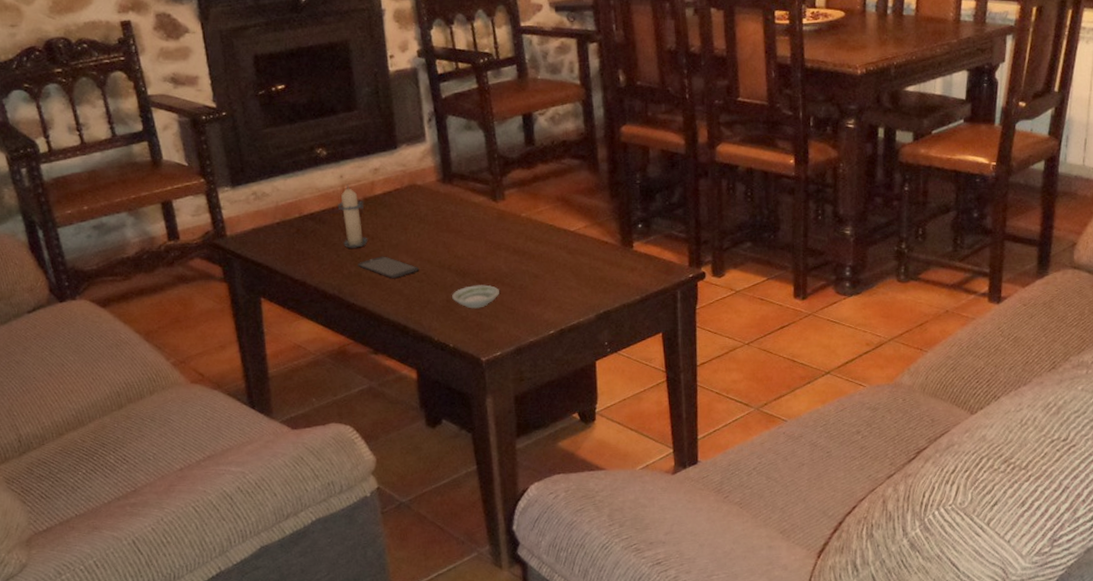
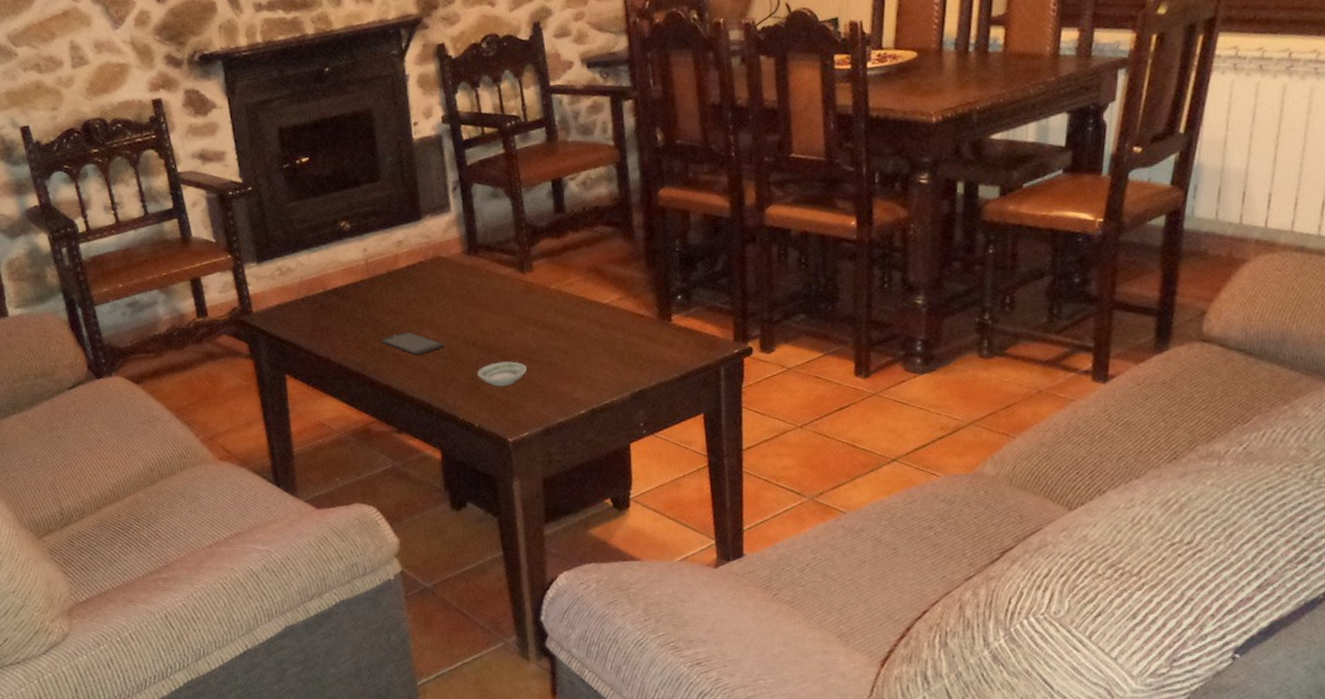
candle: present [337,184,368,248] -> none [361,258,392,324]

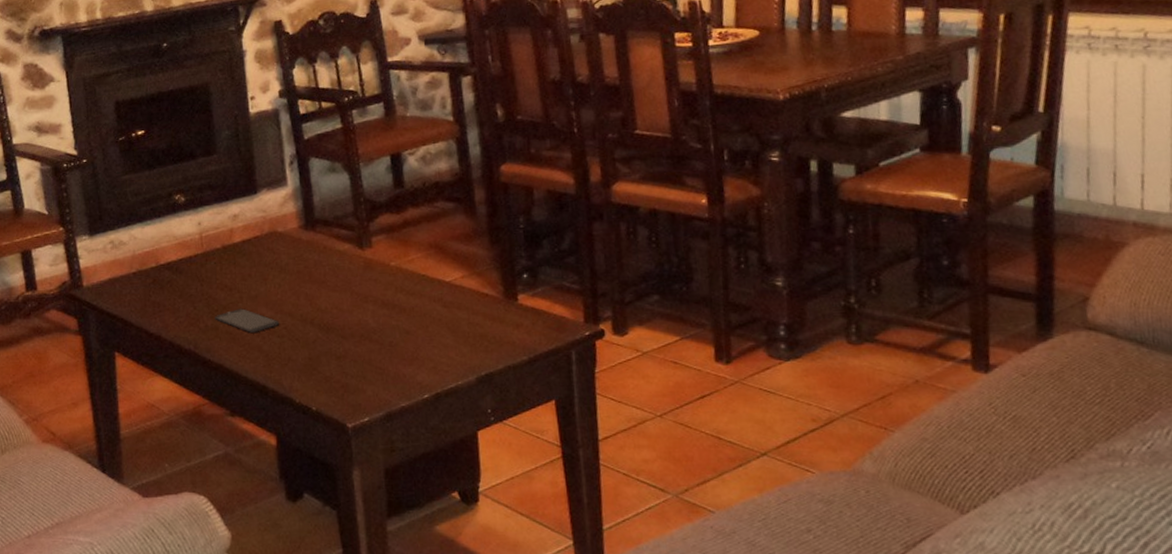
saucer: present [477,361,527,387] -> none [315,341,367,368]

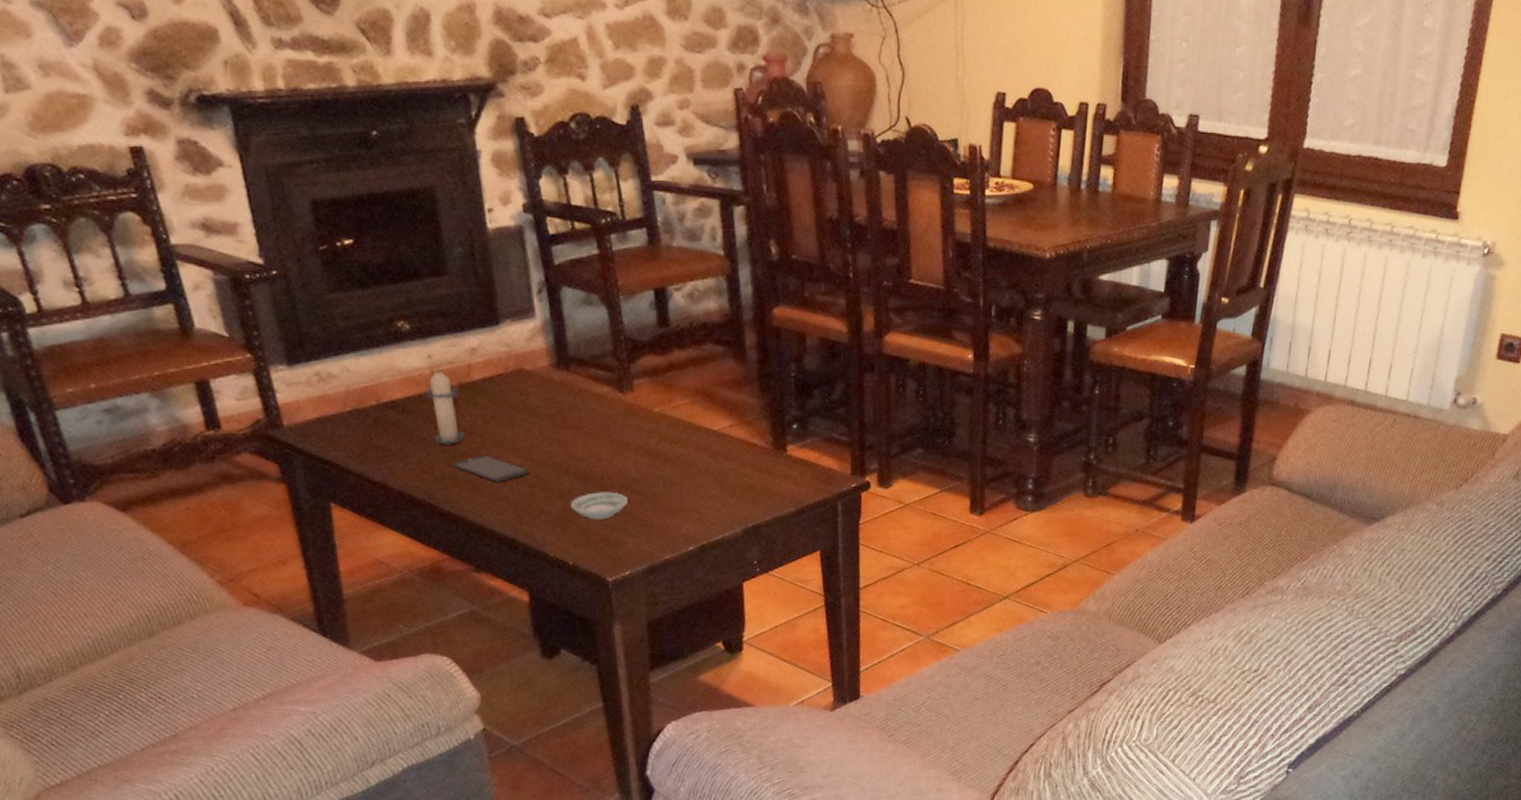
candle: none [195,232,226,300] -> present [425,366,465,445]
saucer: none [315,341,367,368] -> present [570,492,628,520]

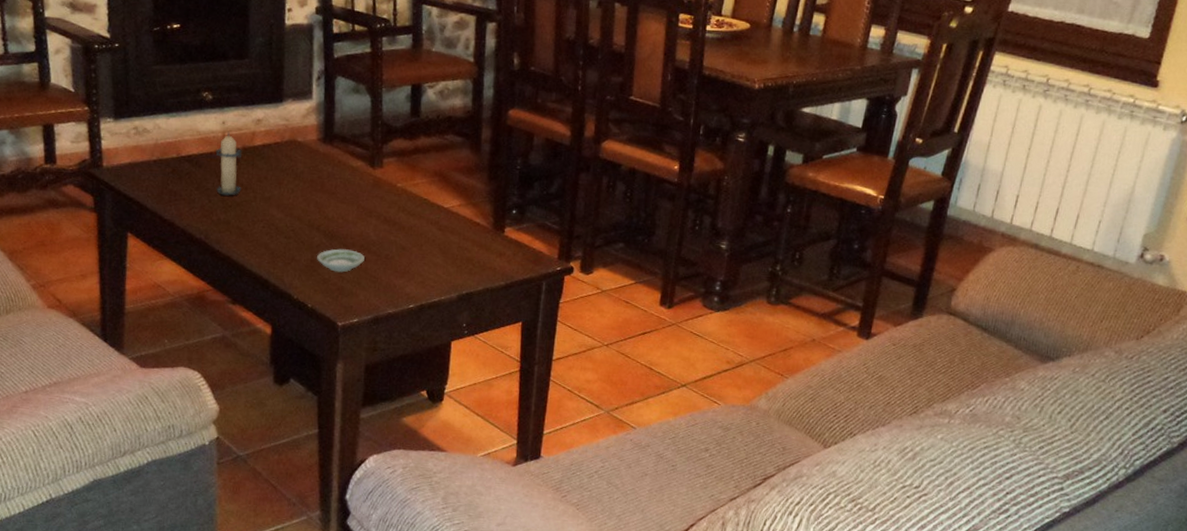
smartphone: present [453,455,530,482] -> none [228,207,289,231]

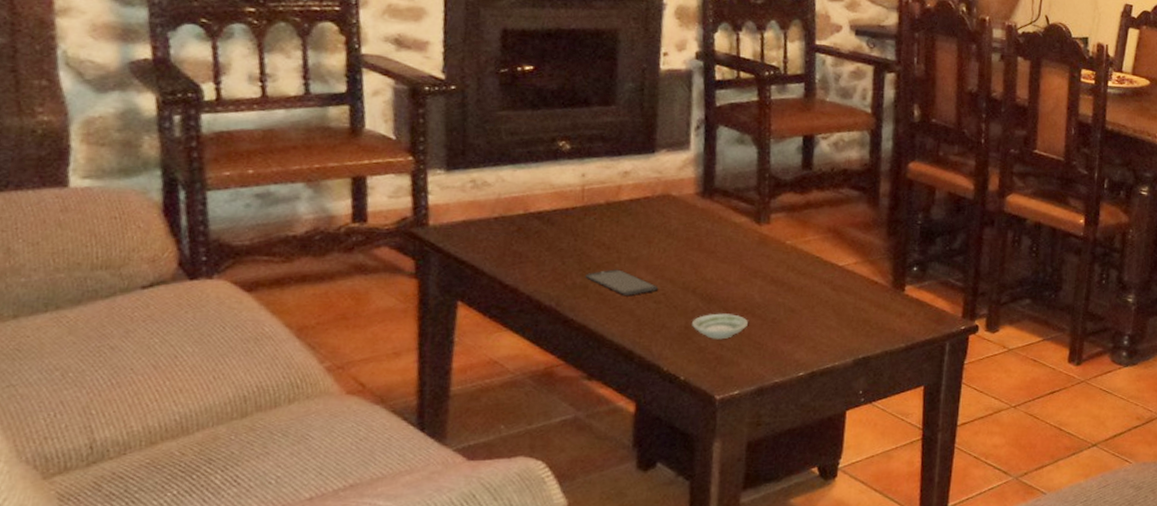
candle: present [215,131,242,196] -> none [572,185,605,257]
smartphone: none [228,207,289,231] -> present [585,269,659,295]

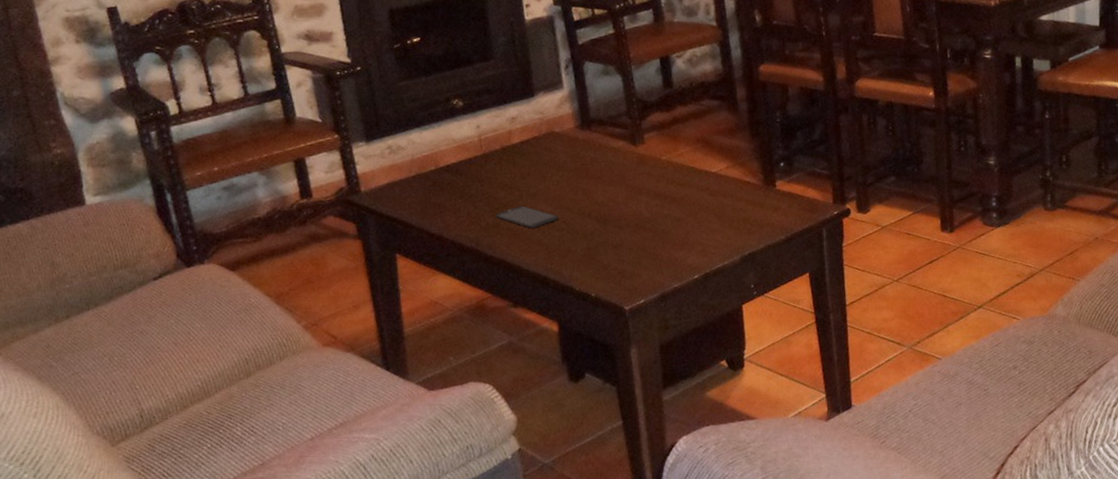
saucer: present [692,313,748,340] -> none [593,231,641,256]

